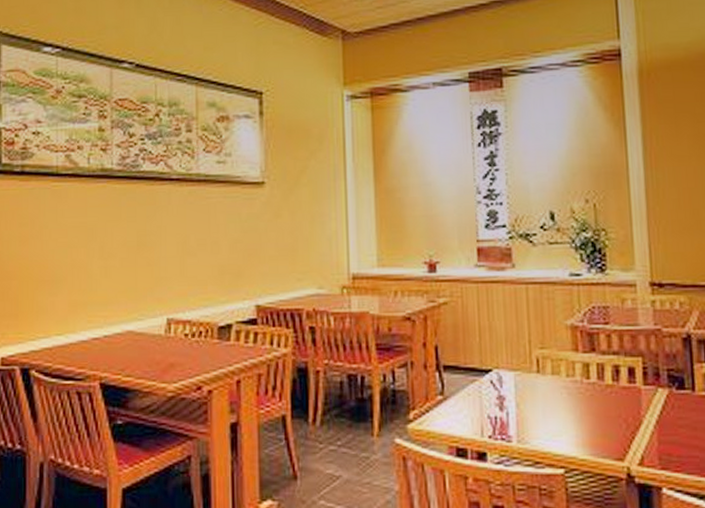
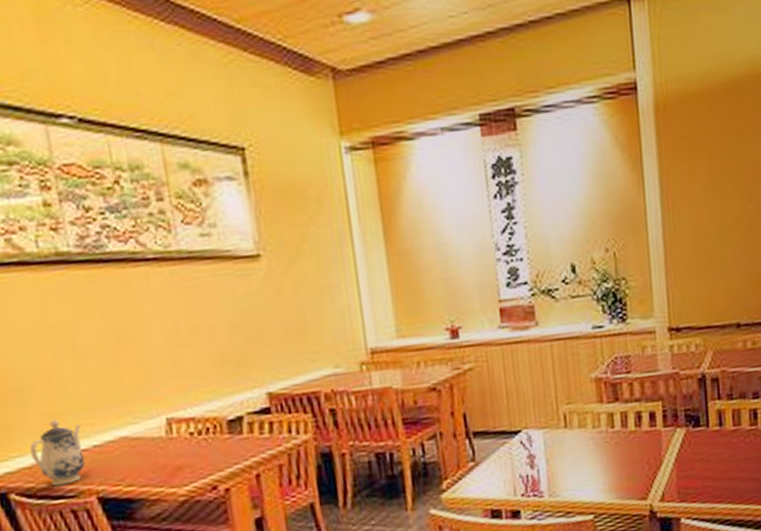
teapot: none [53,308,98,368] -> present [29,419,86,486]

